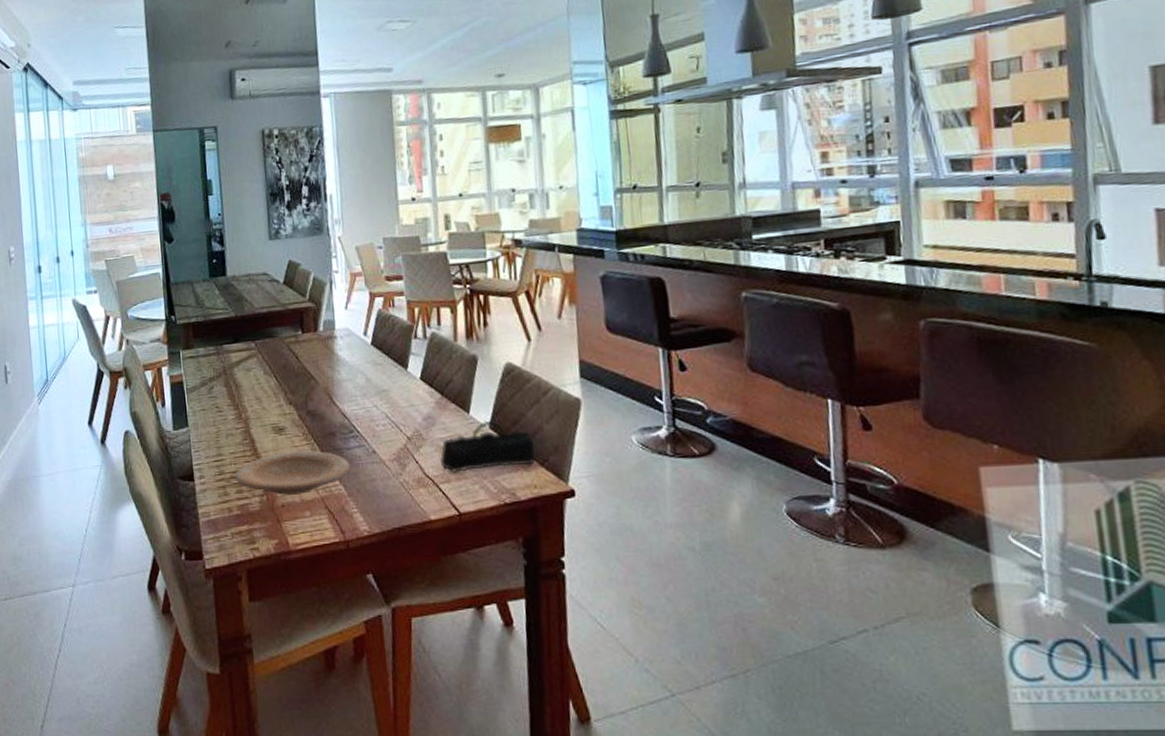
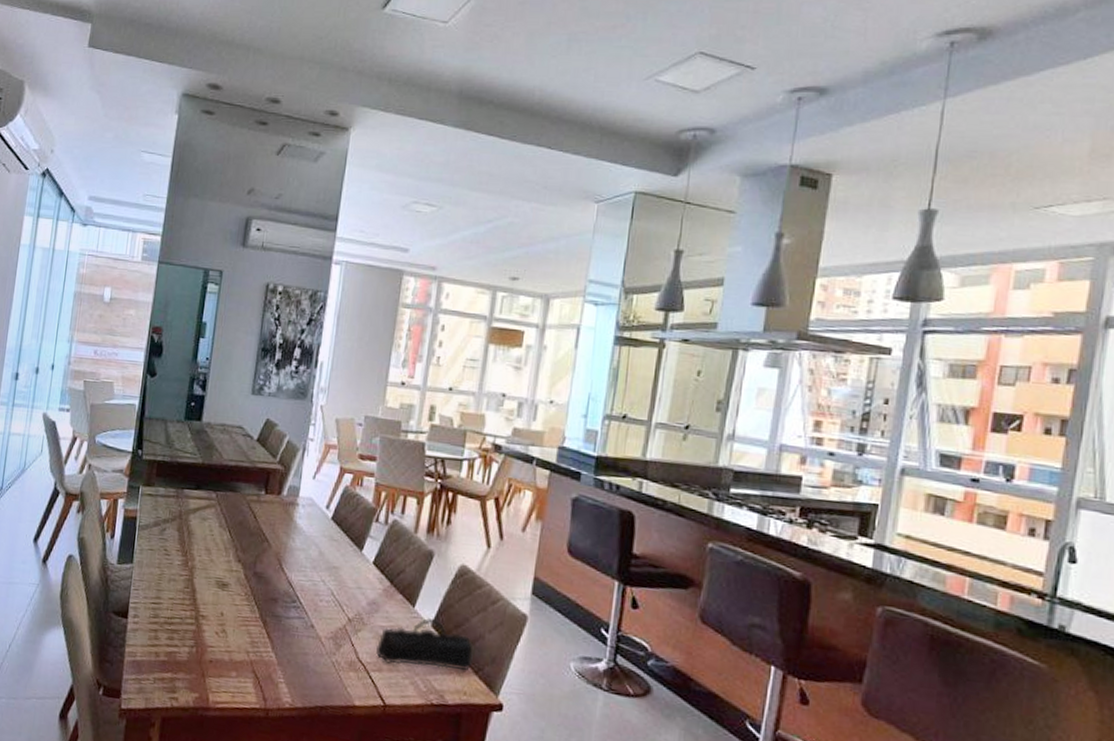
plate: present [234,450,351,495] -> none [169,608,286,654]

